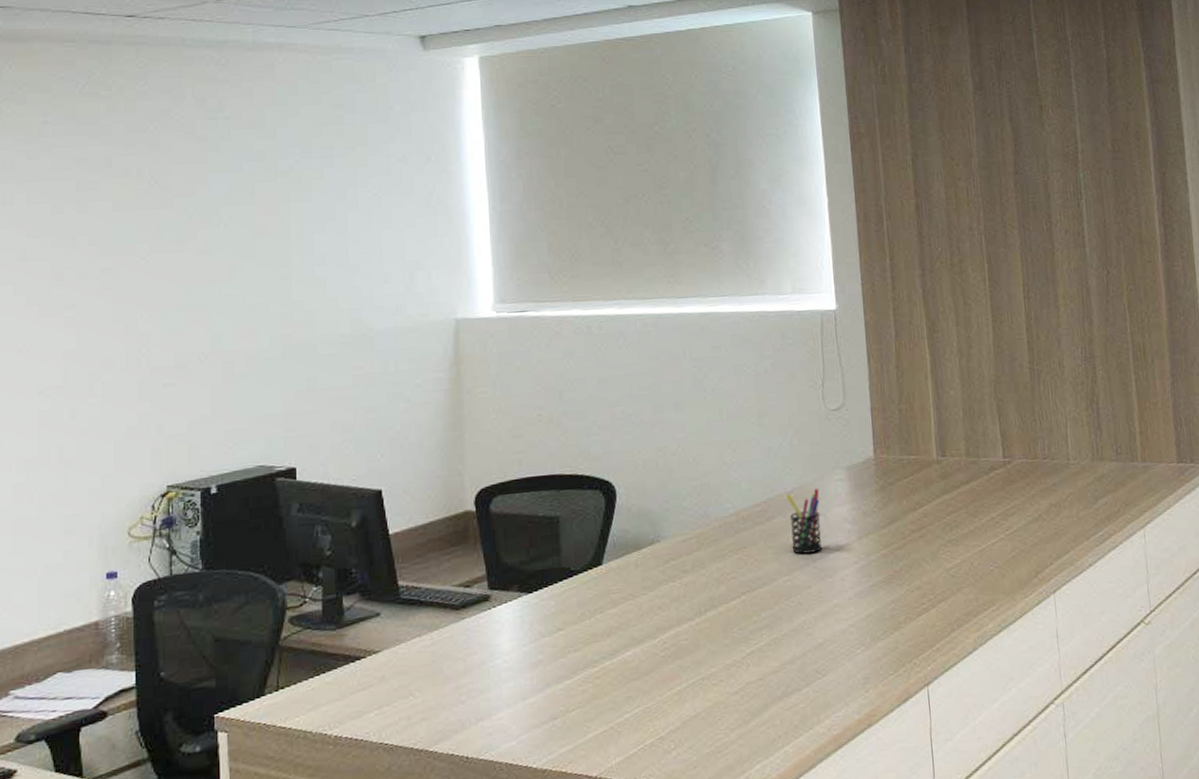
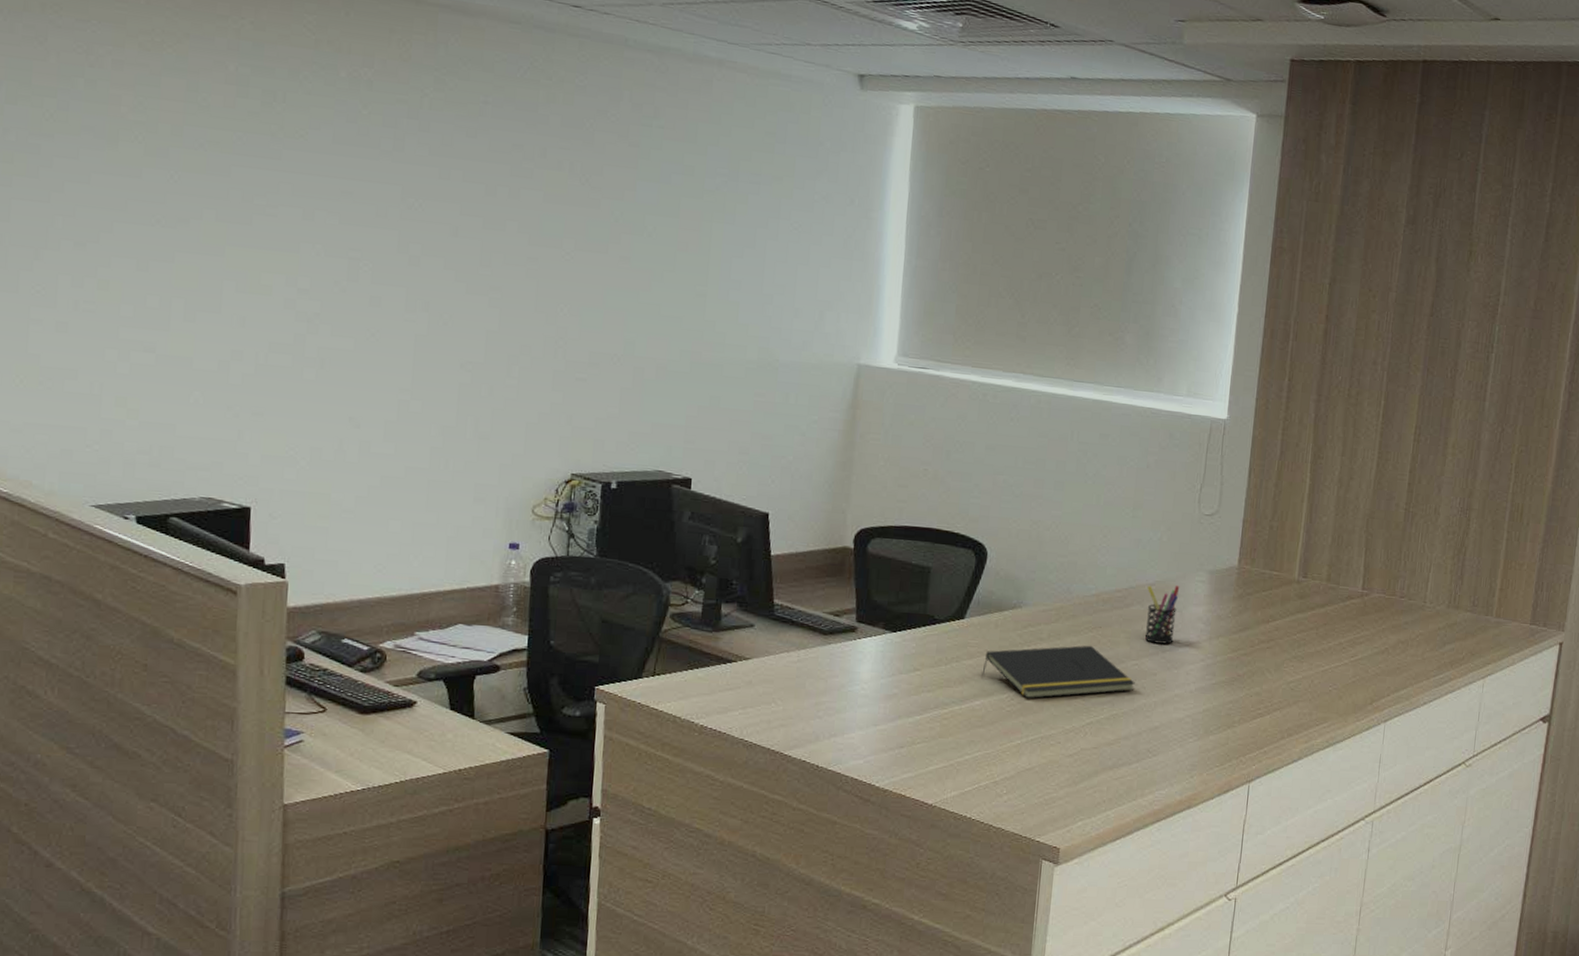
notepad: none [629,568,791,639] -> present [982,645,1135,699]

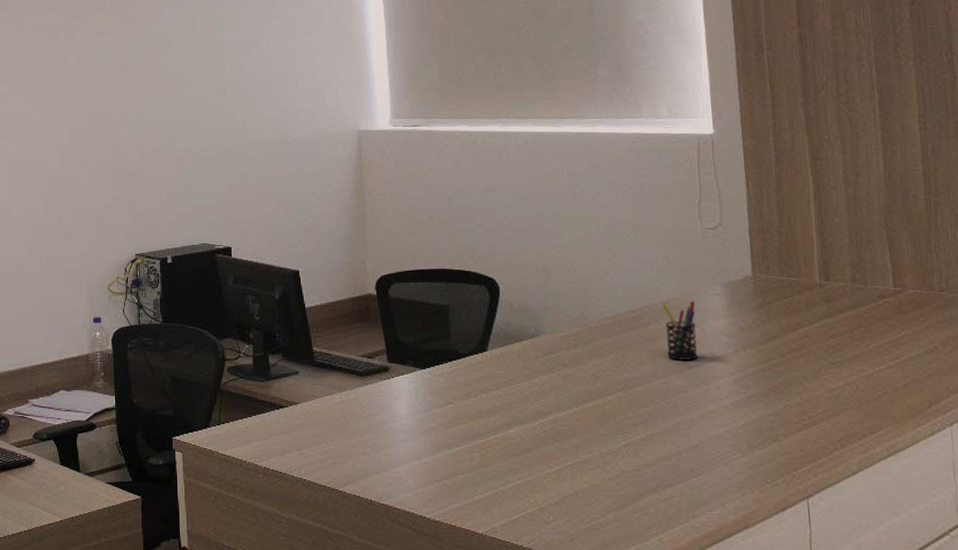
notepad: present [982,645,1135,699] -> none [511,367,666,425]

